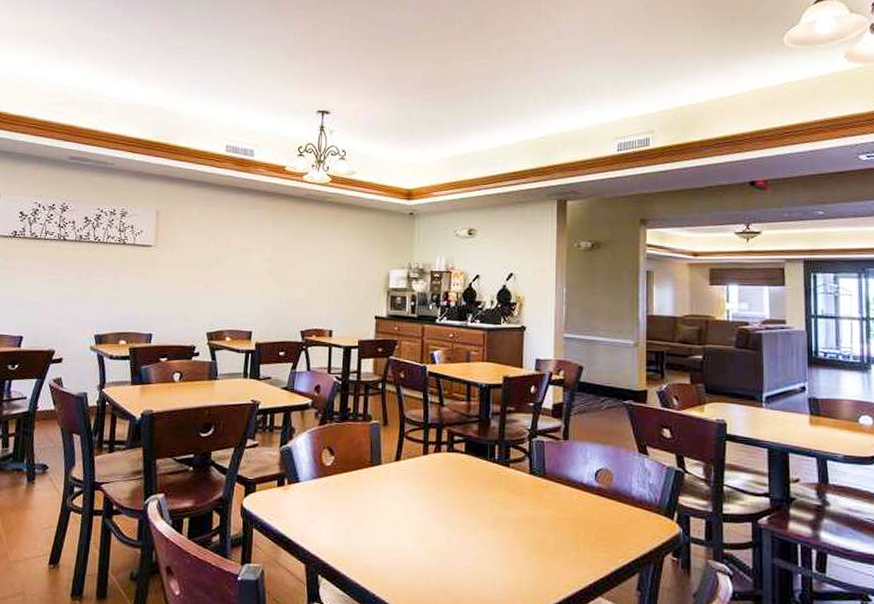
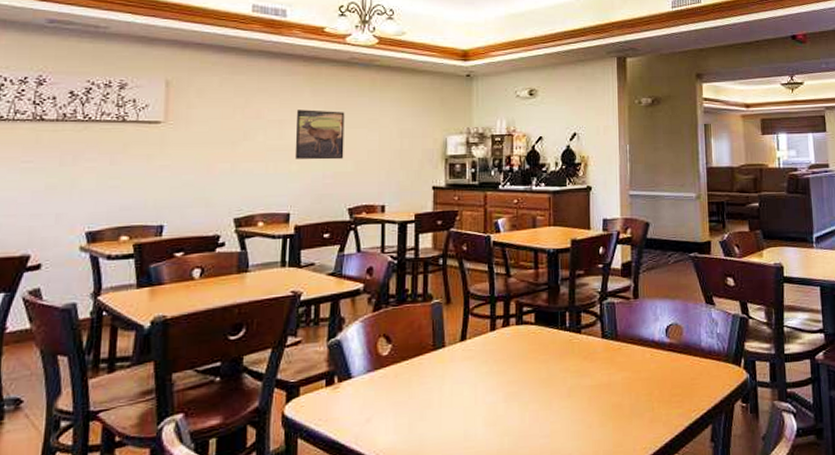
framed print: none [257,240,300,286] -> present [294,110,345,160]

